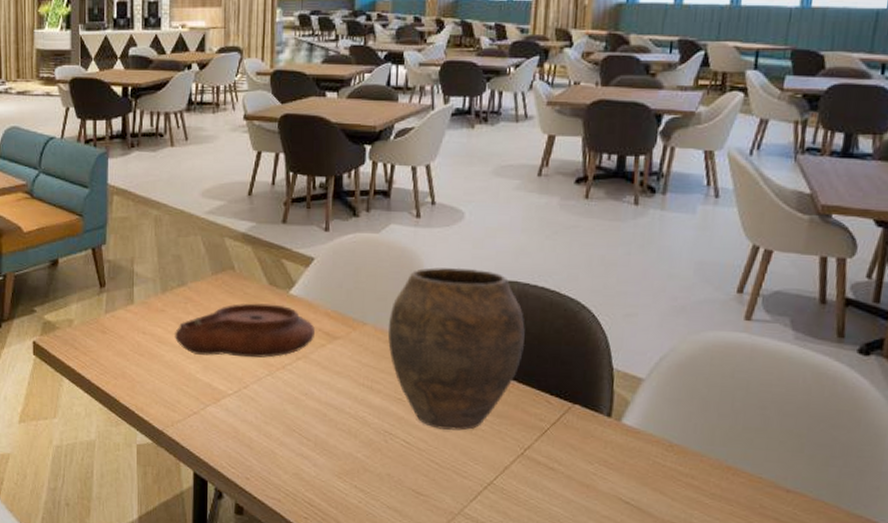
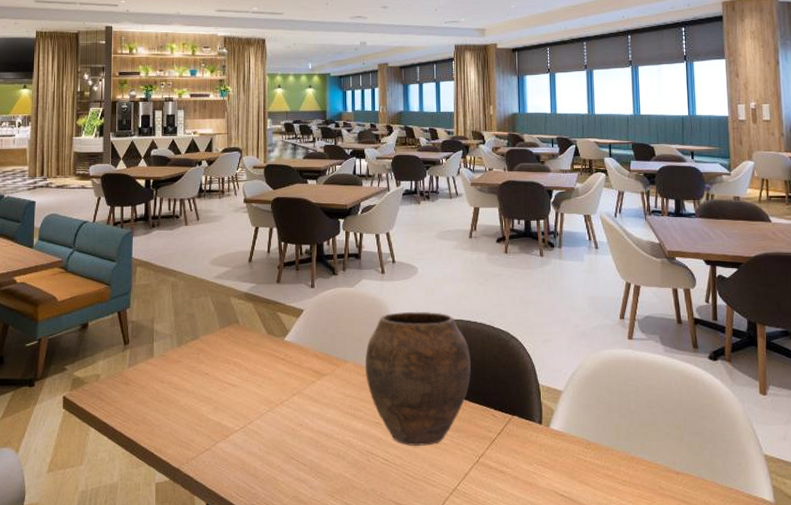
plate: present [175,303,315,358] -> none [189,350,306,398]

